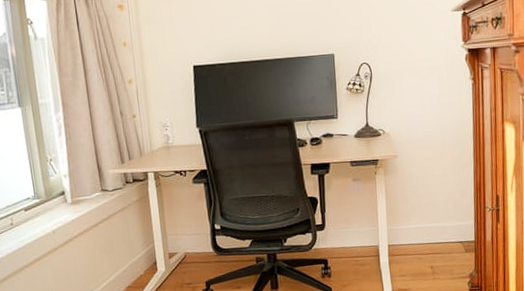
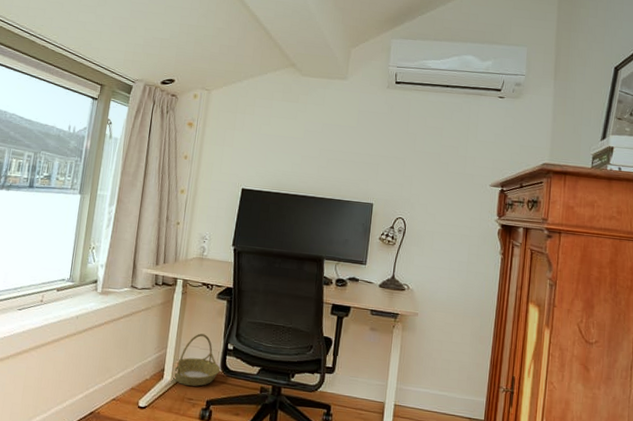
basket: none [166,220,213,273] -> present [172,333,221,387]

